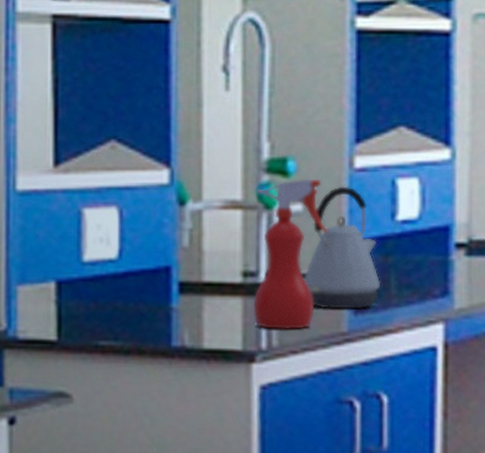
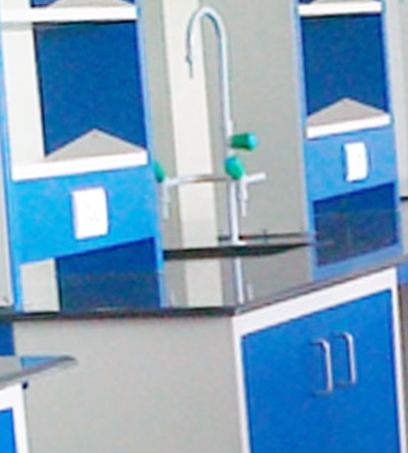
spray bottle: present [253,179,328,330] -> none [224,149,289,286]
kettle: present [304,186,381,310] -> none [271,154,339,264]

